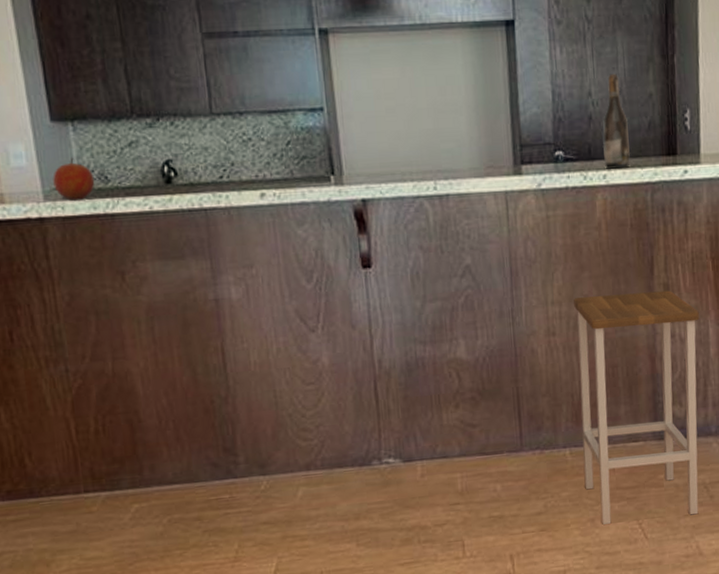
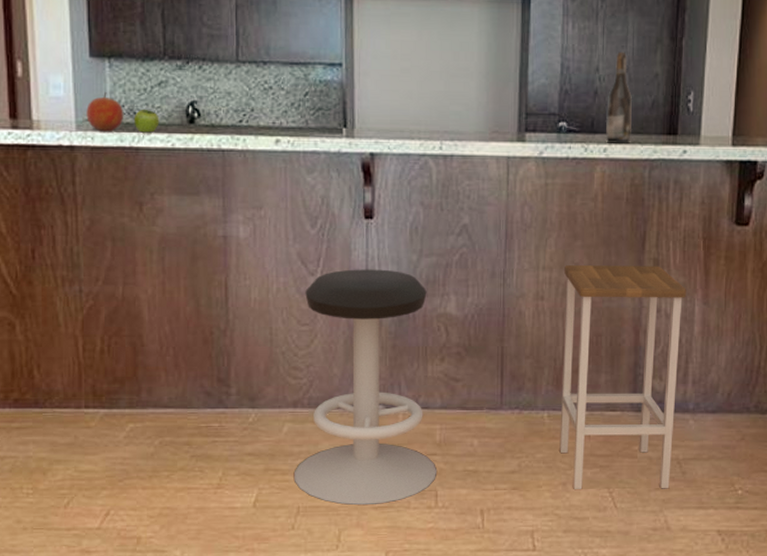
fruit: none [105,172,134,198] -> present [133,109,159,133]
bar stool: none [307,319,463,565] -> present [293,269,438,506]

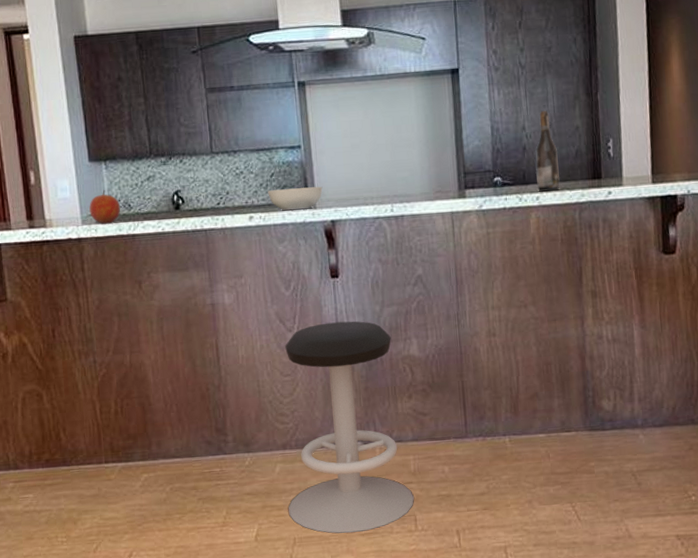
fruit: present [133,109,159,133] -> none [129,201,151,222]
bowl: none [299,112,364,137] -> present [267,186,323,211]
bar stool: present [559,265,686,490] -> none [511,297,627,507]

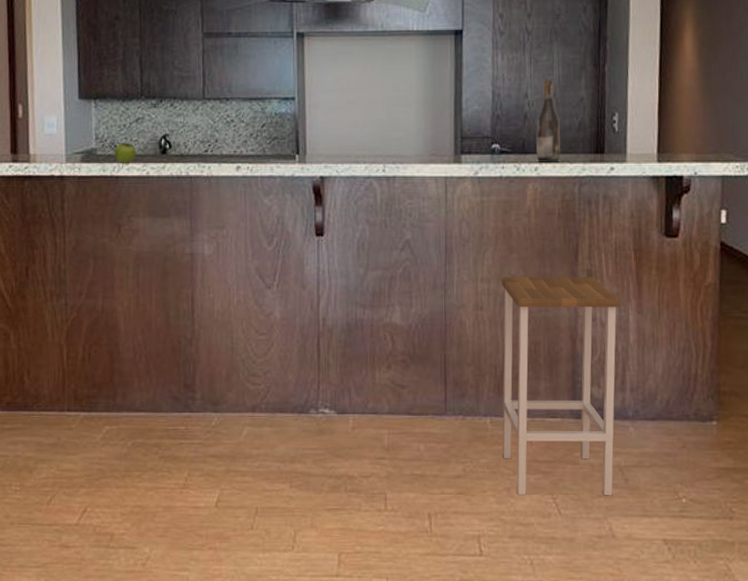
fruit: present [89,189,121,225] -> none [75,128,107,164]
fruit: none [129,201,151,222] -> present [114,142,136,163]
bowl: present [267,186,323,211] -> none [257,141,314,163]
bar stool: present [285,321,415,534] -> none [252,282,386,507]
bar stool: none [511,297,627,507] -> present [502,277,620,496]

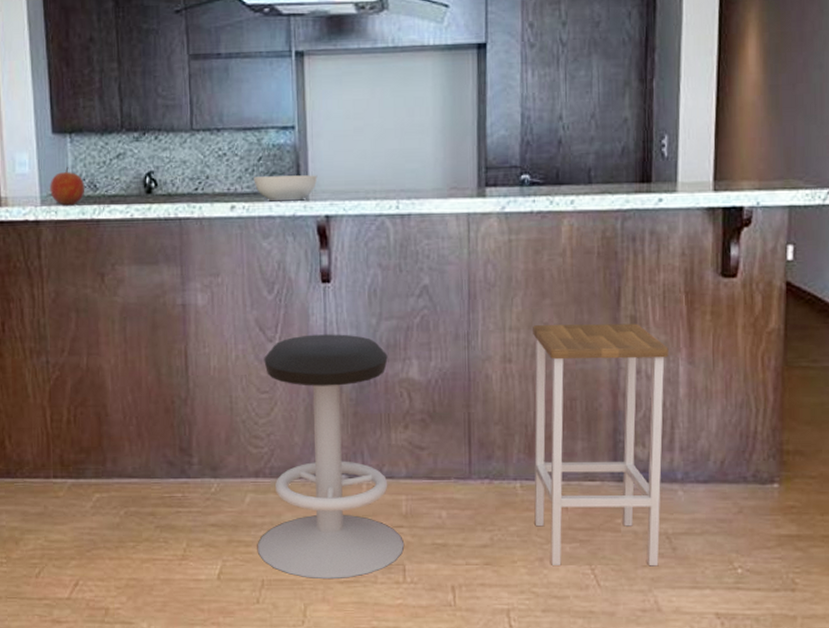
fruit: none [75,128,107,164] -> present [50,166,85,207]
fruit: present [114,142,136,163] -> none [94,181,119,205]
bar stool: none [252,282,386,507] -> present [257,334,405,580]
bowl: none [257,141,314,163] -> present [253,175,318,202]
wine bottle: present [535,79,561,162] -> none [571,97,601,194]

